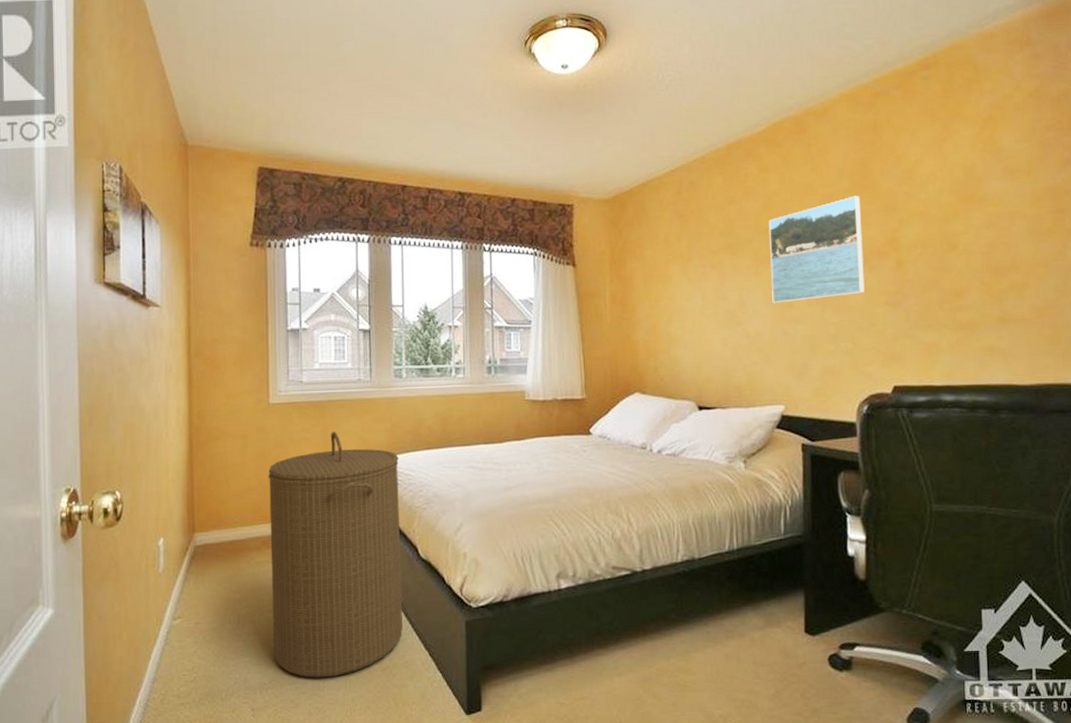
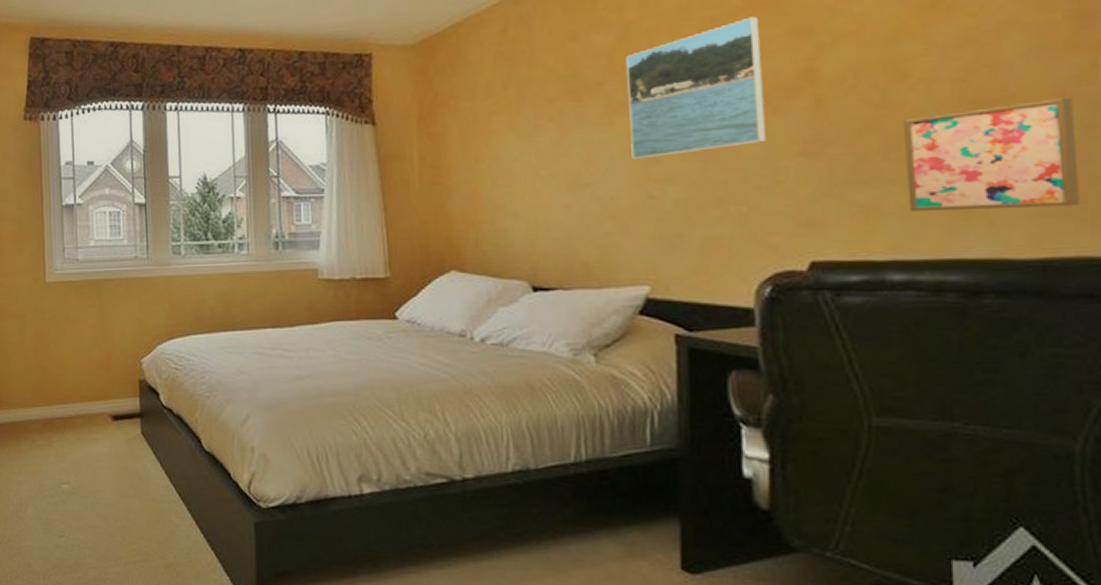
laundry hamper: present [268,432,403,678] -> none [46,312,186,570]
wall art: none [953,269,1057,349] -> present [904,97,1081,211]

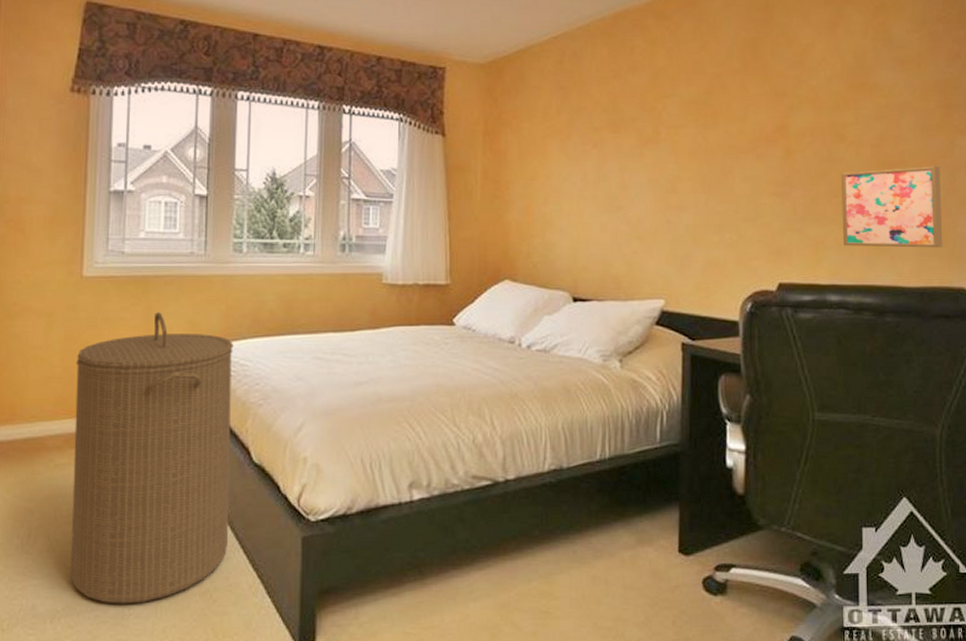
laundry hamper: none [46,312,186,570] -> present [70,312,233,604]
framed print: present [625,16,766,160] -> none [654,77,752,188]

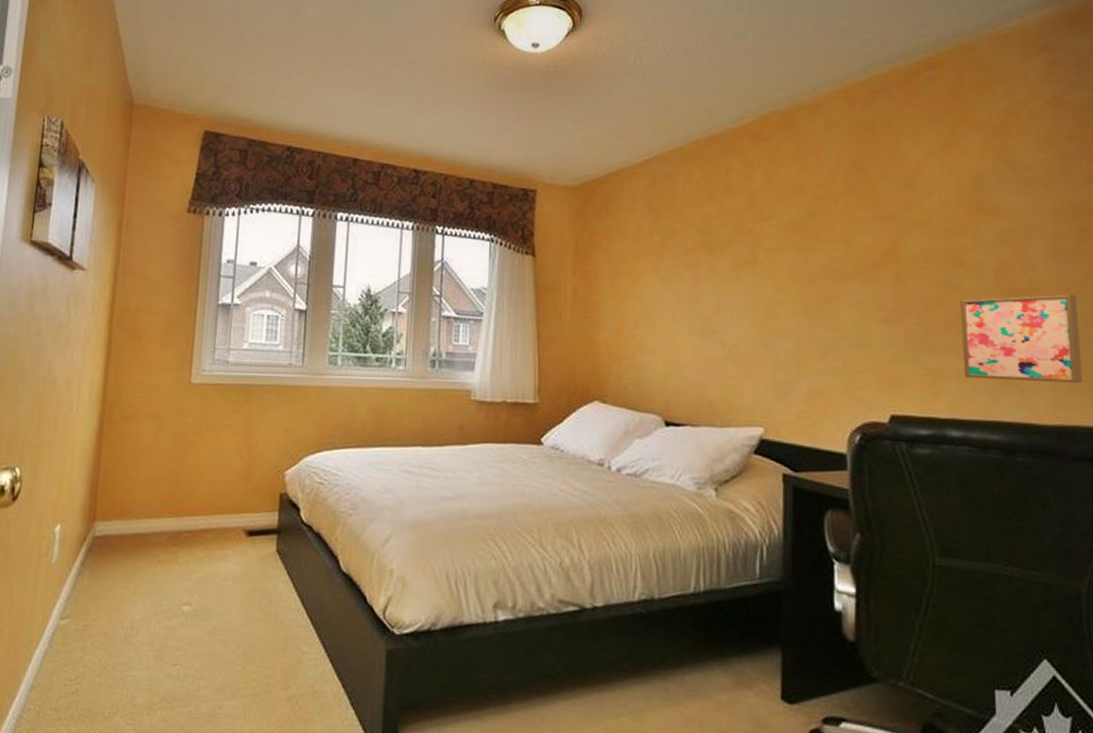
laundry hamper: present [70,312,233,604] -> none [167,420,326,703]

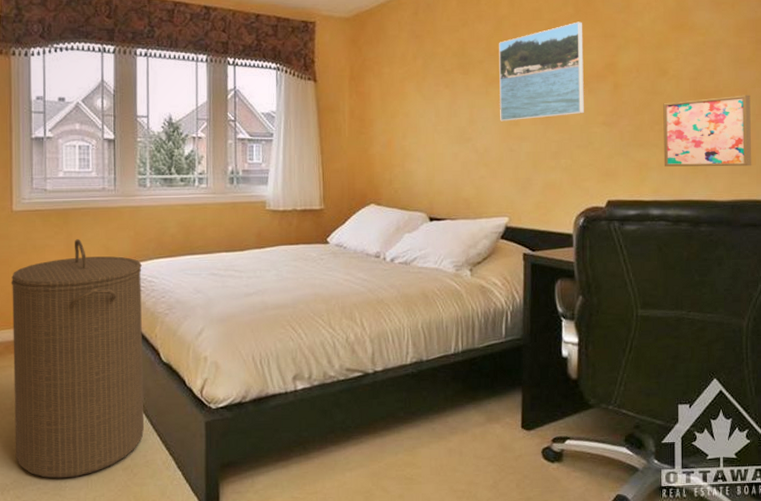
laundry hamper: none [167,420,326,703] -> present [11,239,144,479]
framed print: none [751,199,859,312] -> present [498,21,584,121]

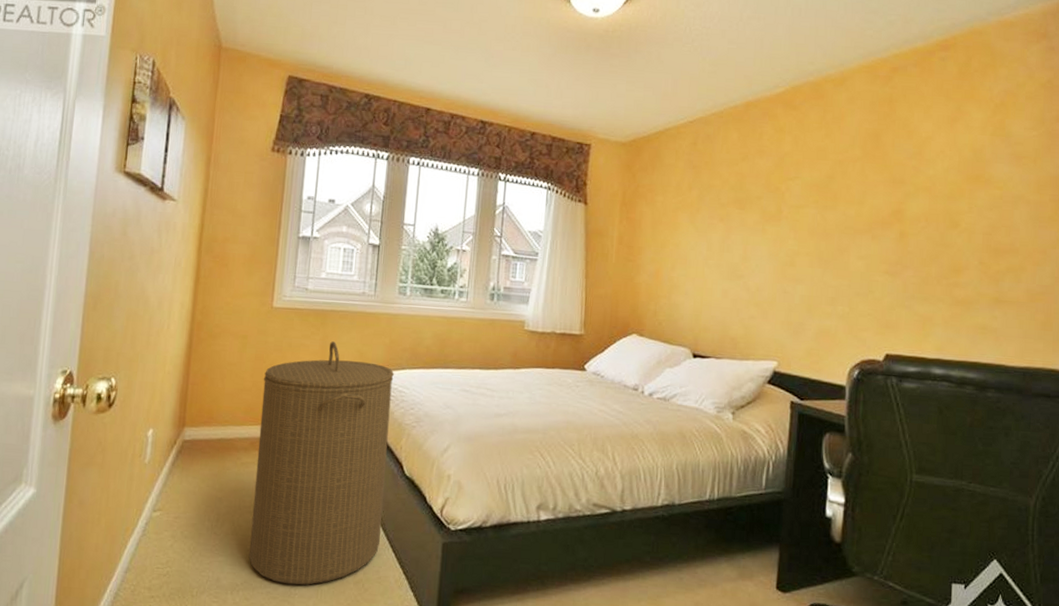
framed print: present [498,21,584,121] -> none [775,164,870,262]
wall art: present [663,95,752,167] -> none [950,255,1050,332]

